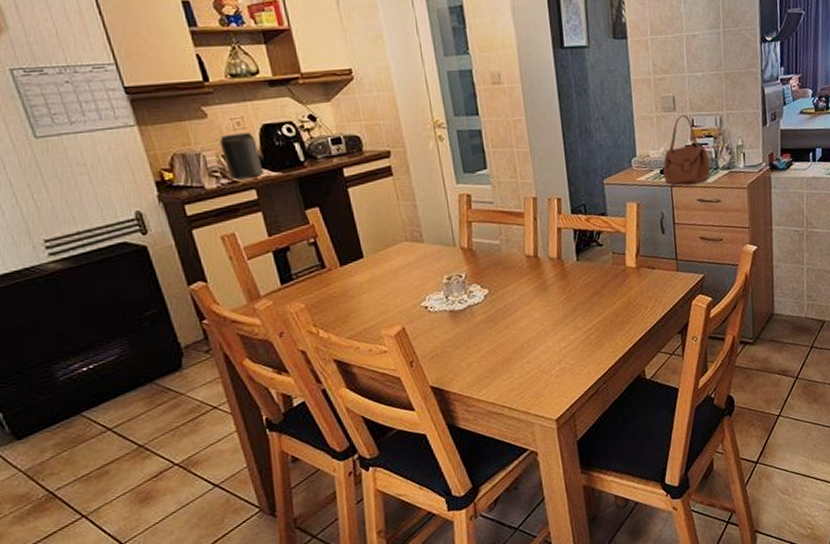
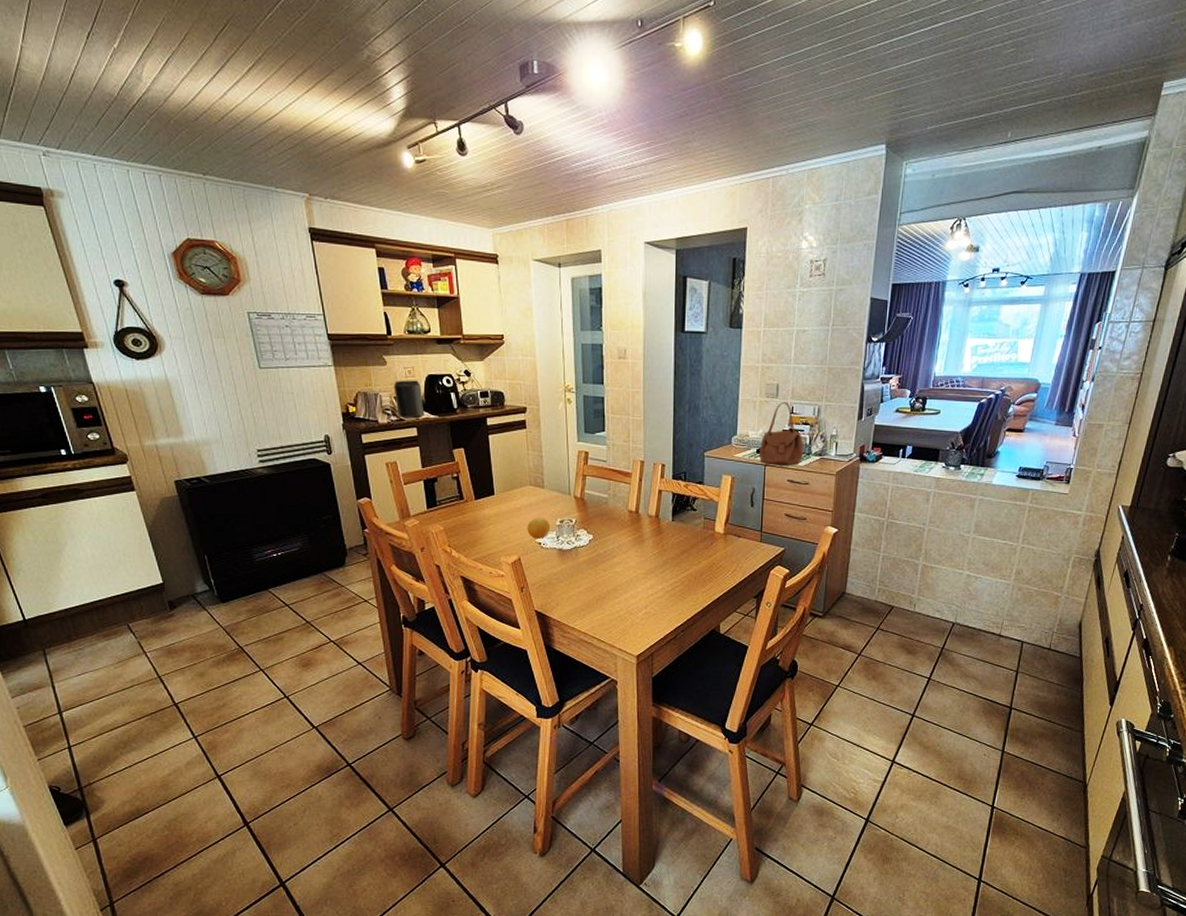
fruit: none [408,277,437,303] -> present [527,518,551,539]

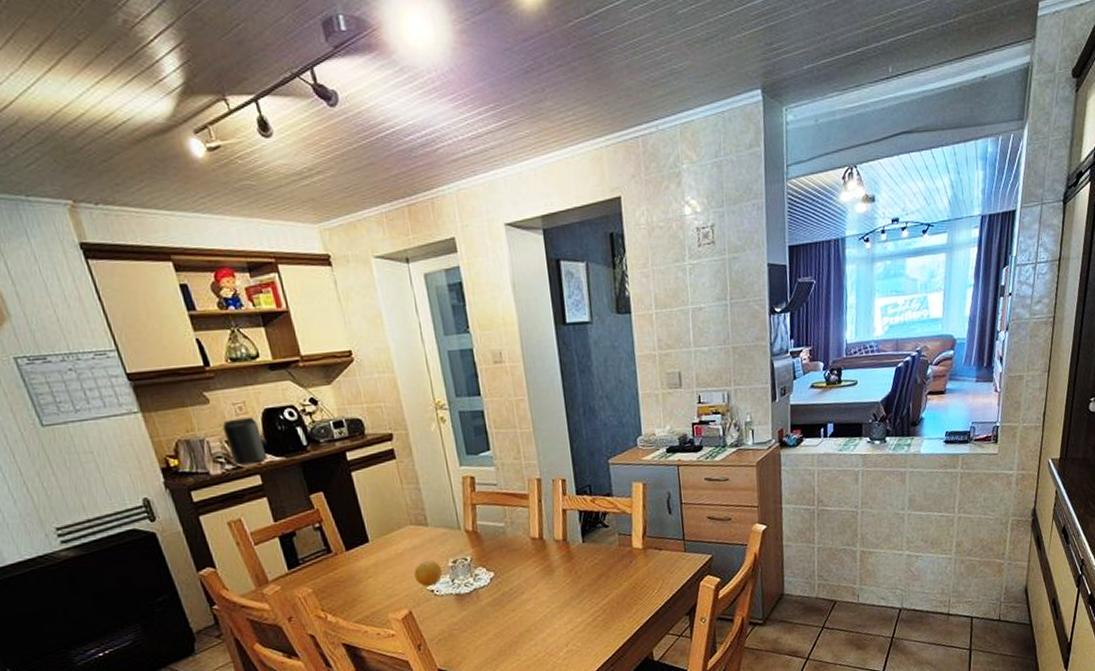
handbag: present [759,402,803,466] -> none [669,391,718,464]

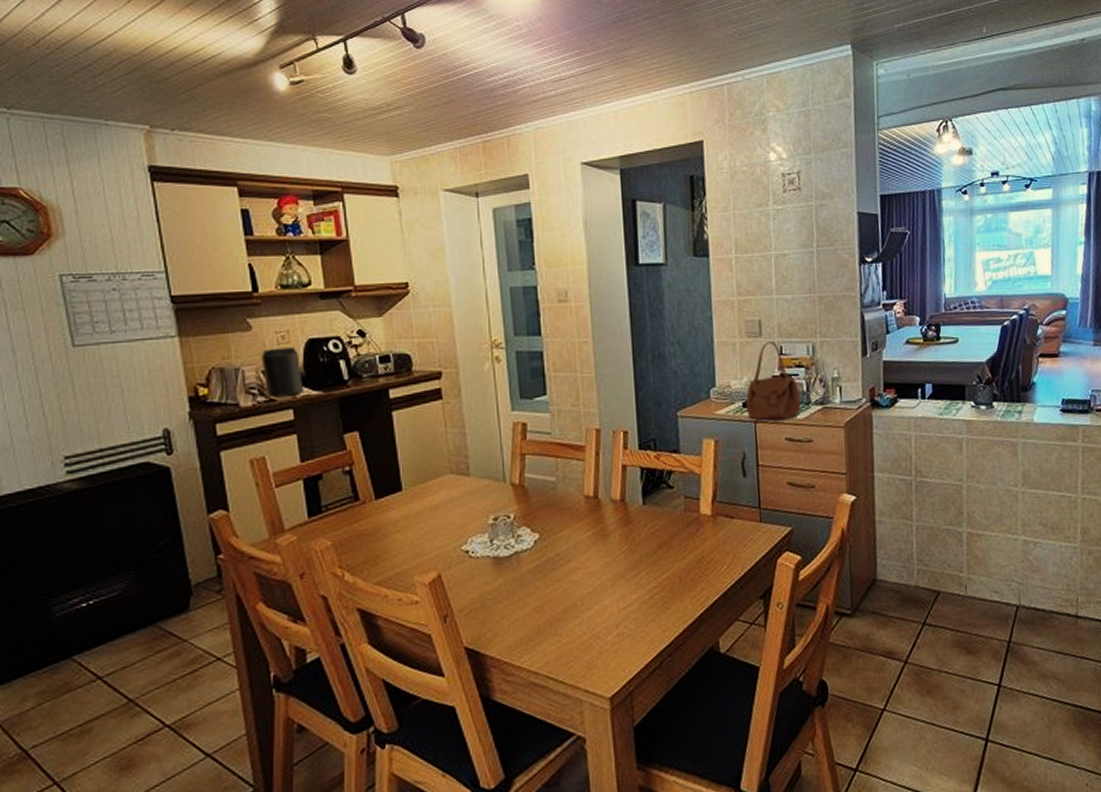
fruit: present [414,560,443,587] -> none [448,516,481,546]
handbag: none [669,391,718,464] -> present [745,341,801,421]

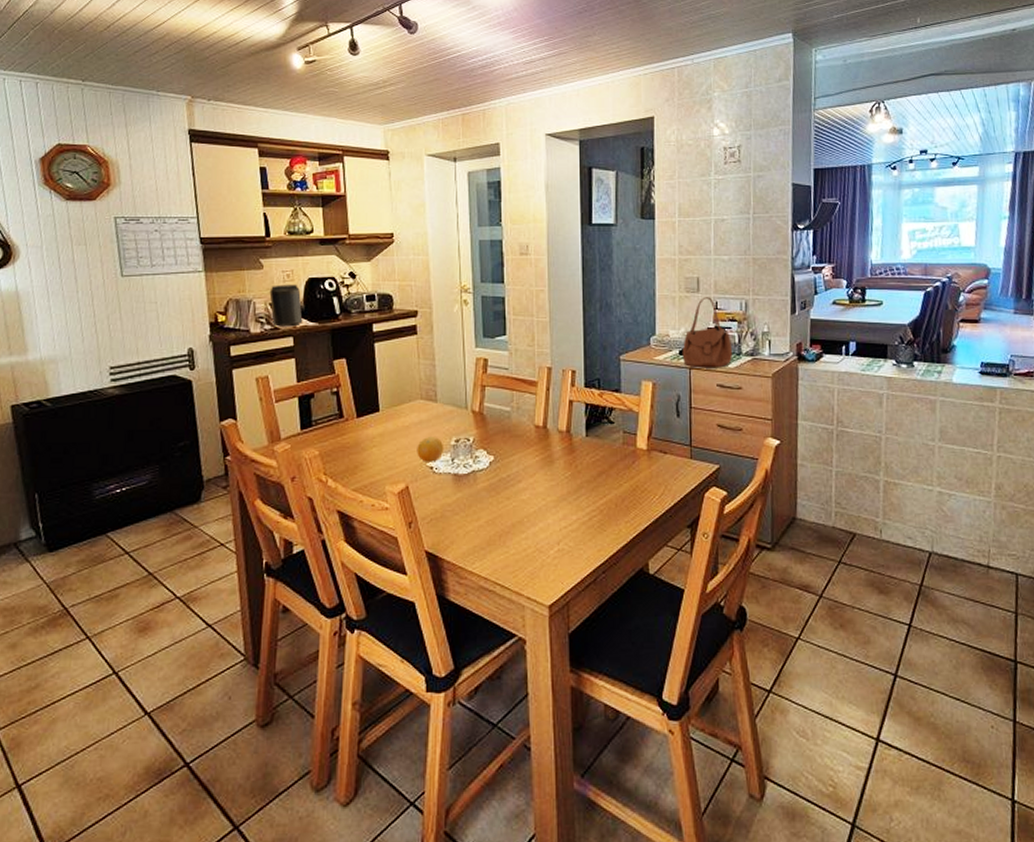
fruit: none [448,516,481,546] -> present [417,437,444,462]

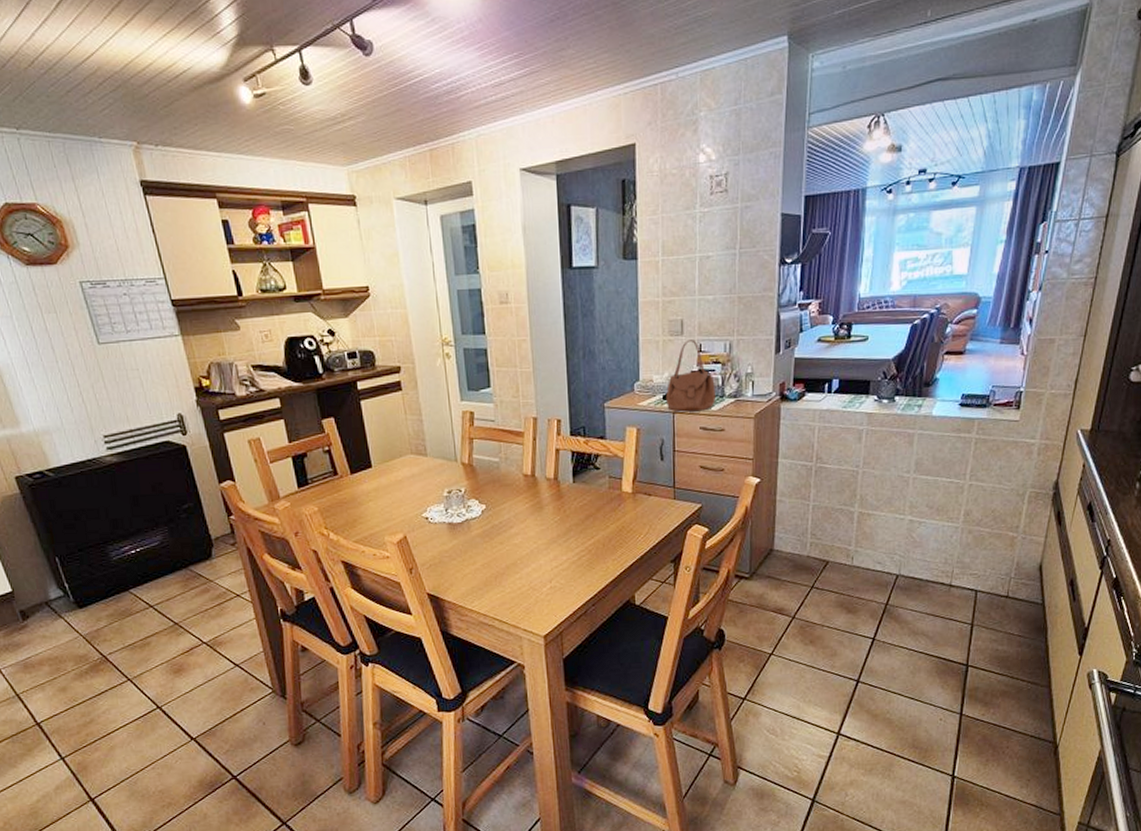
soda can: present [269,284,303,327] -> none [250,345,287,389]
fruit: present [417,437,444,462] -> none [411,489,438,513]

